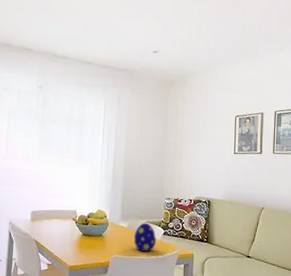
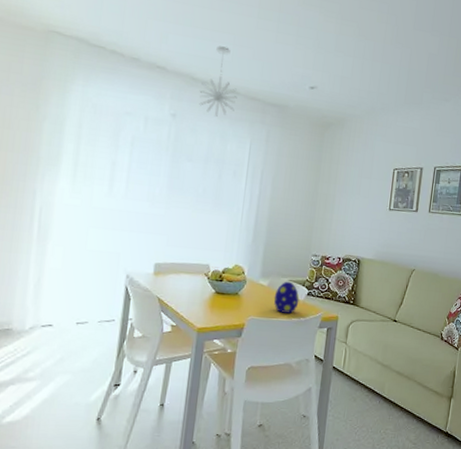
pendant light: none [60,26,91,85] -> present [199,46,237,117]

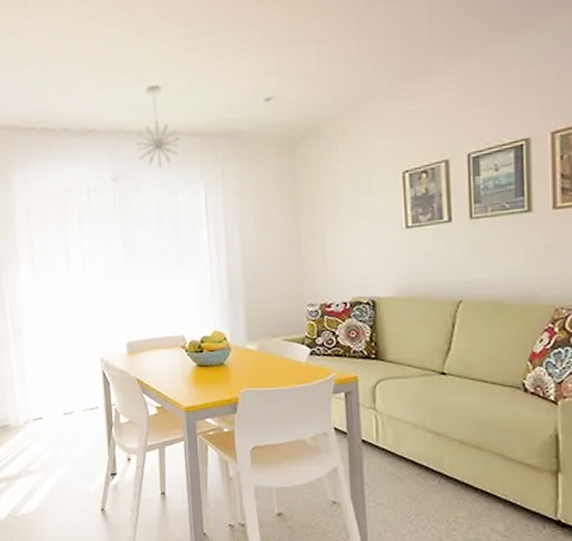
decorative egg: present [273,281,300,314] -> none [267,341,301,380]

